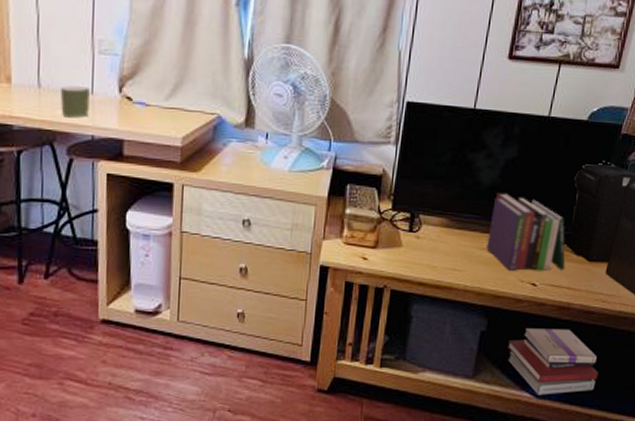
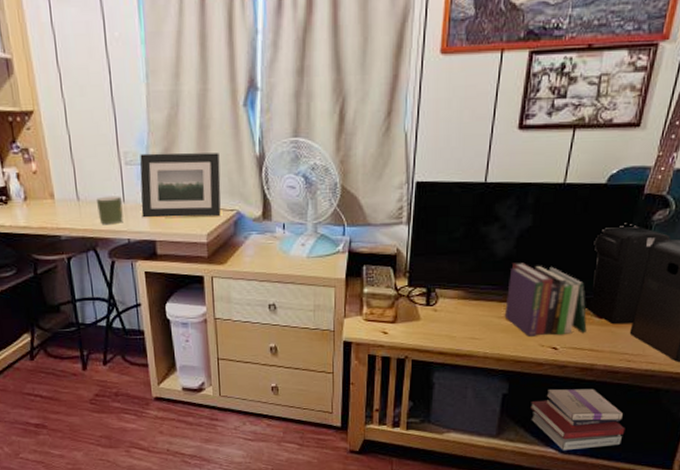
picture frame: none [111,43,205,120] -> present [140,152,221,218]

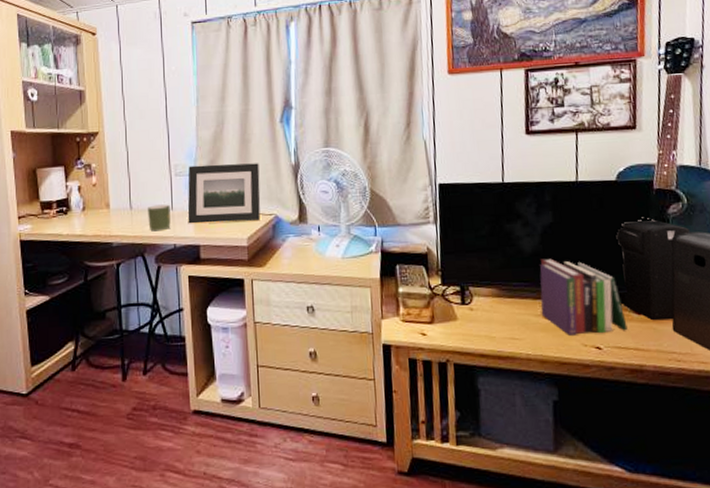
books: present [530,389,625,451] -> none [584,393,694,469]

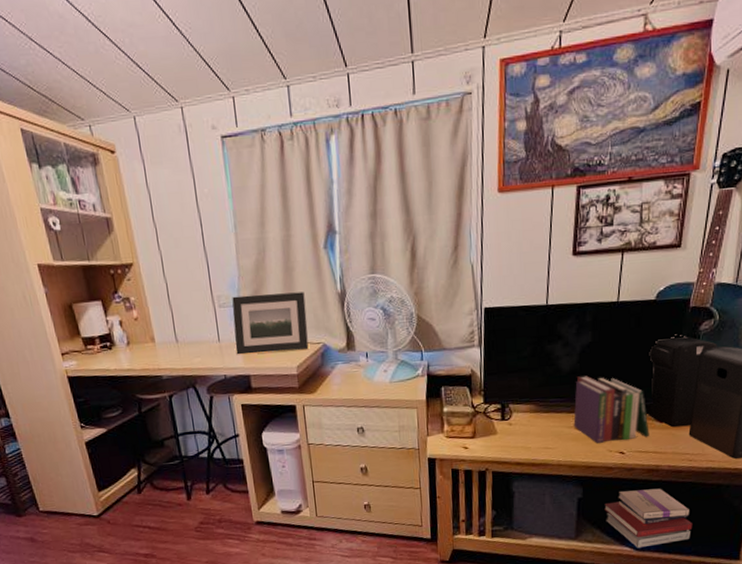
mug: present [148,204,171,232] -> none [194,336,219,364]
books: none [584,393,694,469] -> present [604,488,693,548]

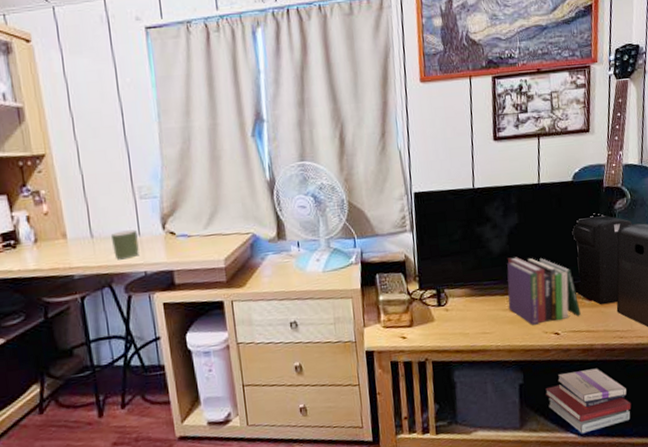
mug: none [194,336,219,364] -> present [111,229,139,260]
picture frame: present [232,292,309,355] -> none [154,180,237,249]

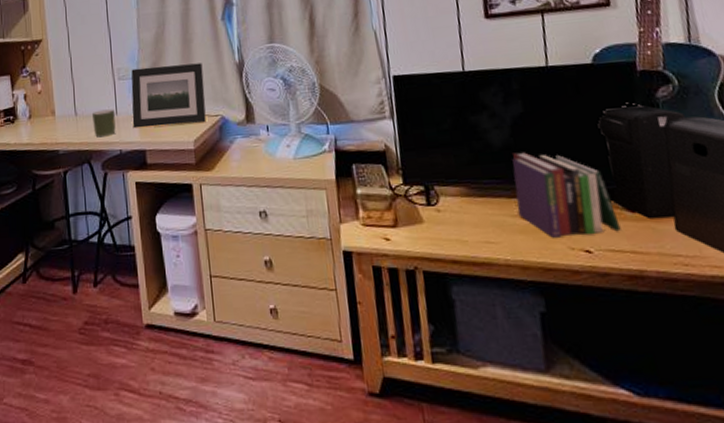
picture frame: none [154,180,237,249] -> present [131,63,207,129]
books: present [545,368,632,434] -> none [578,303,714,392]

